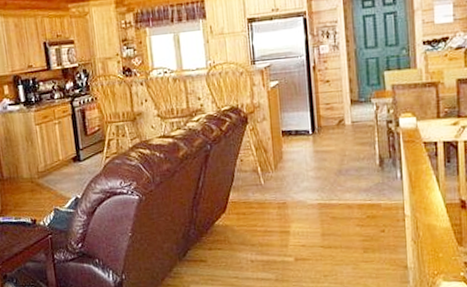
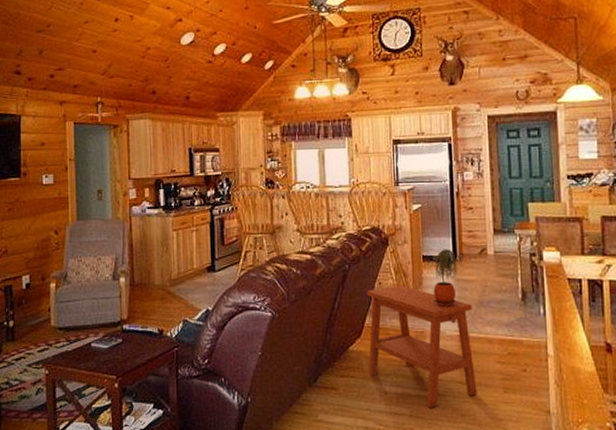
side table: none [228,161,339,272] -> present [366,286,477,408]
potted plant: none [293,122,317,178] -> present [433,249,457,307]

